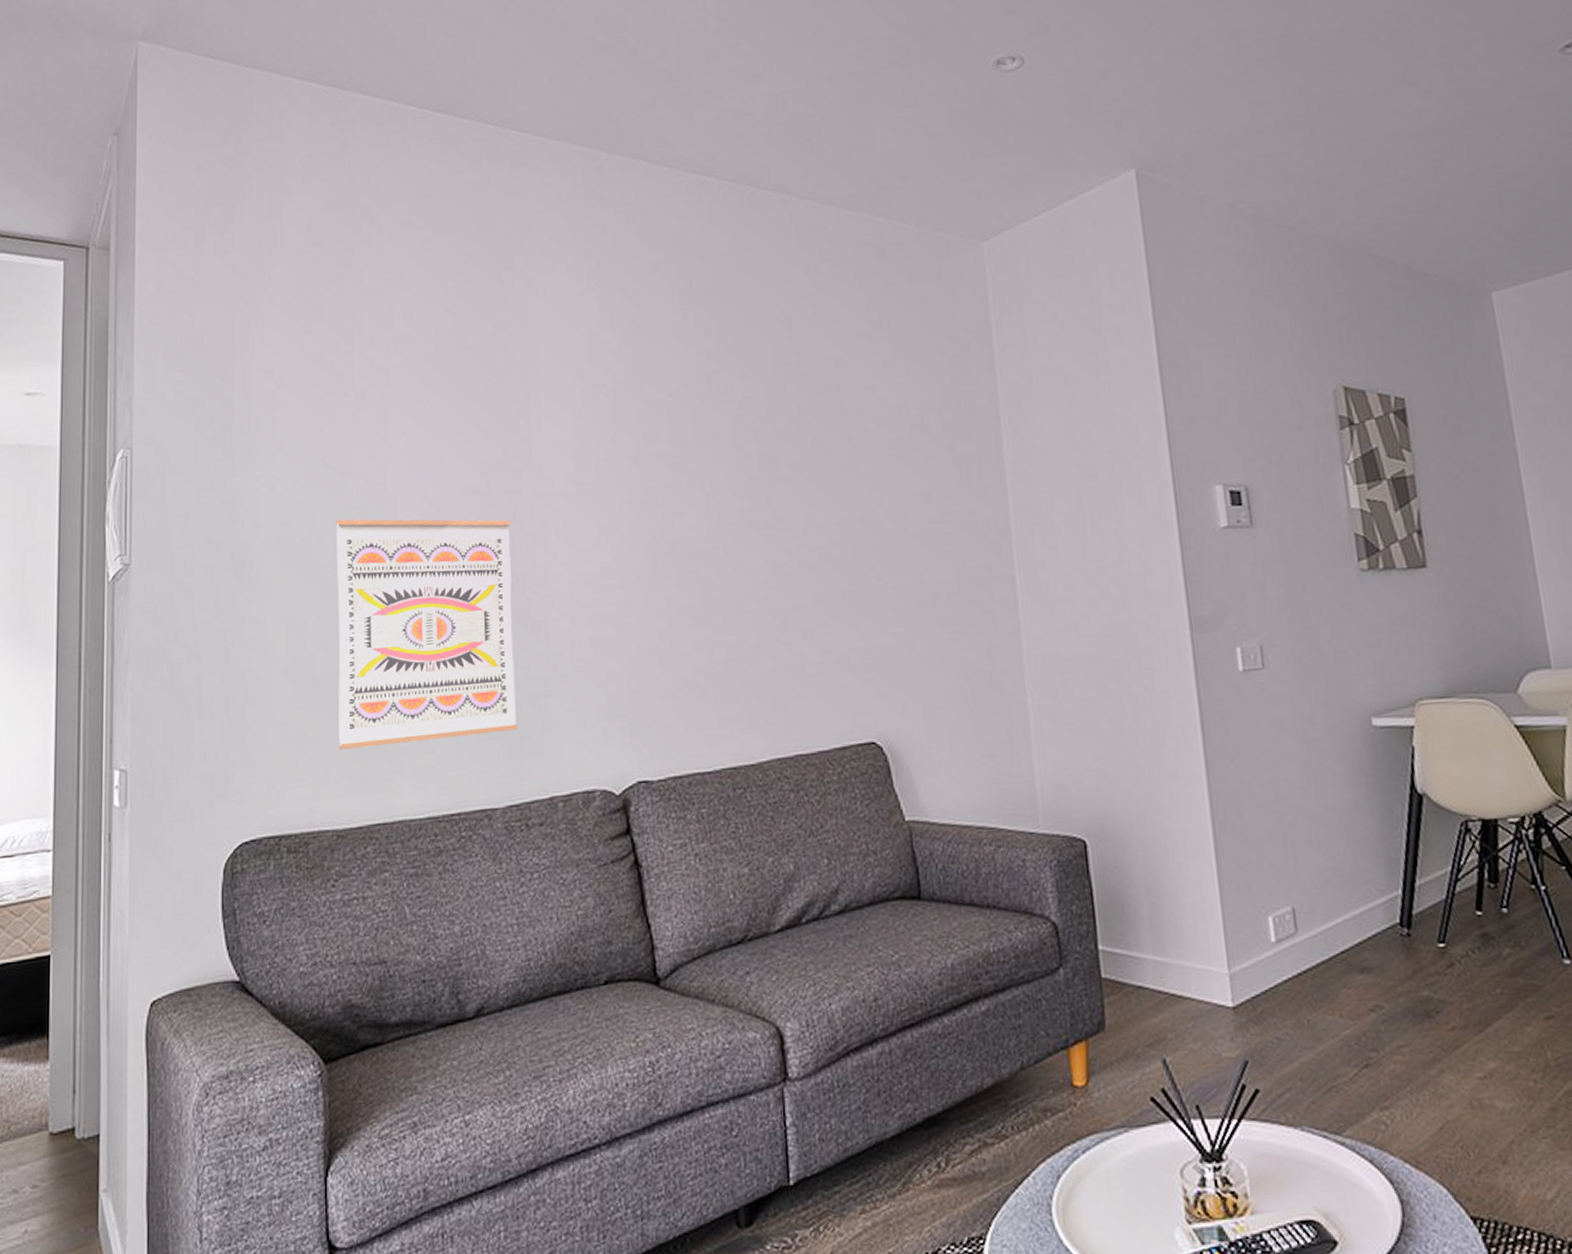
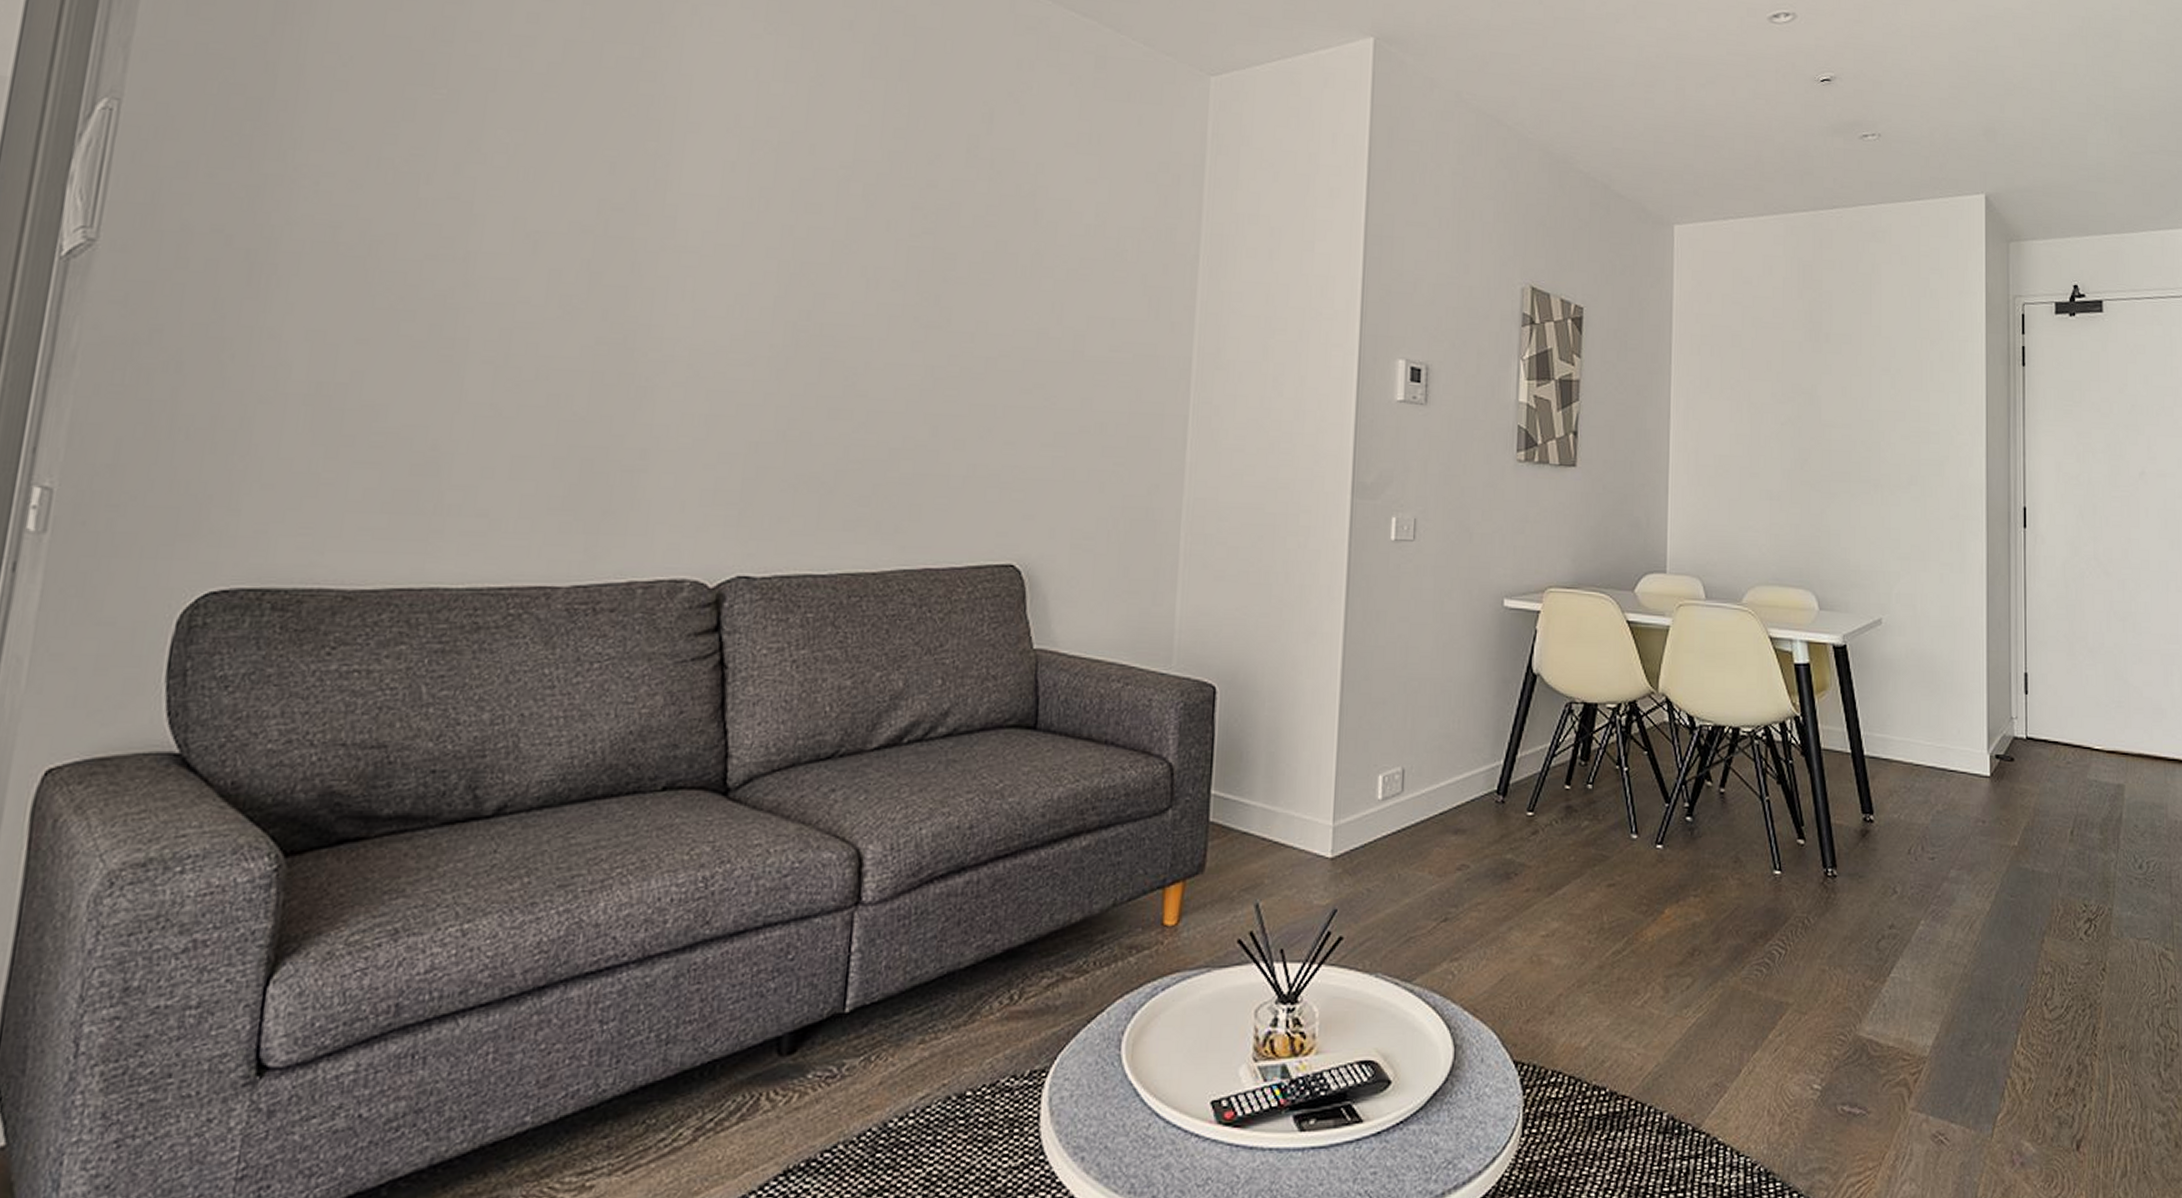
wall art: present [336,519,518,750] -> none [360,233,627,504]

